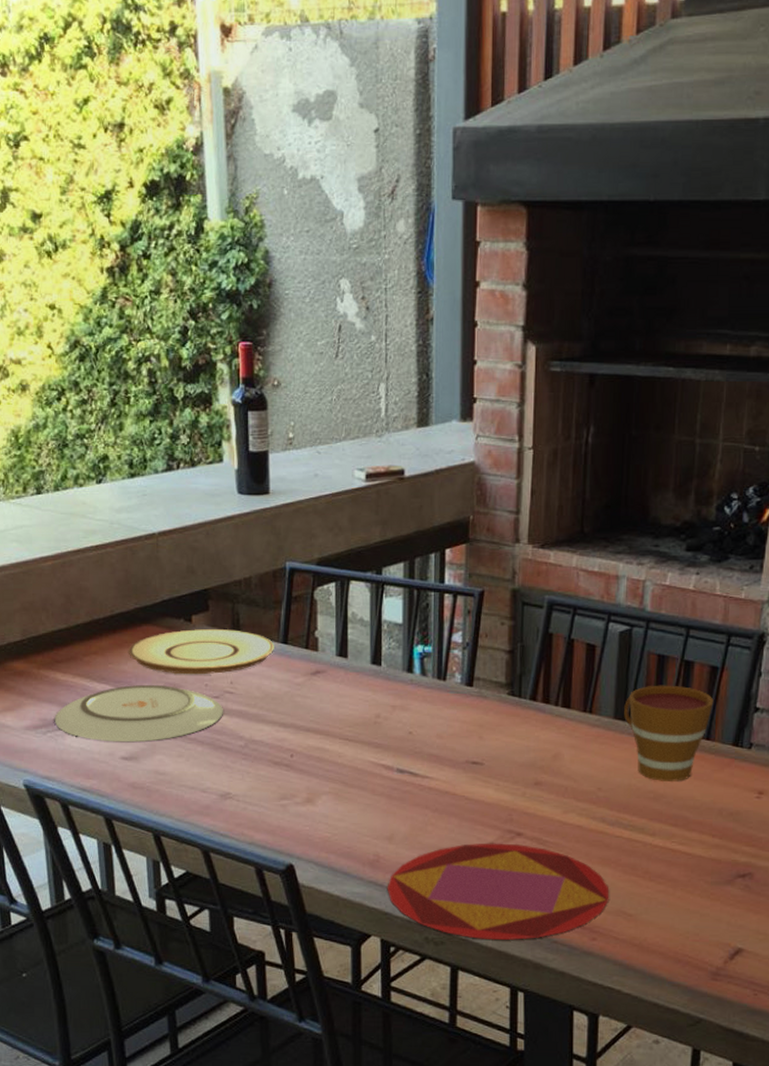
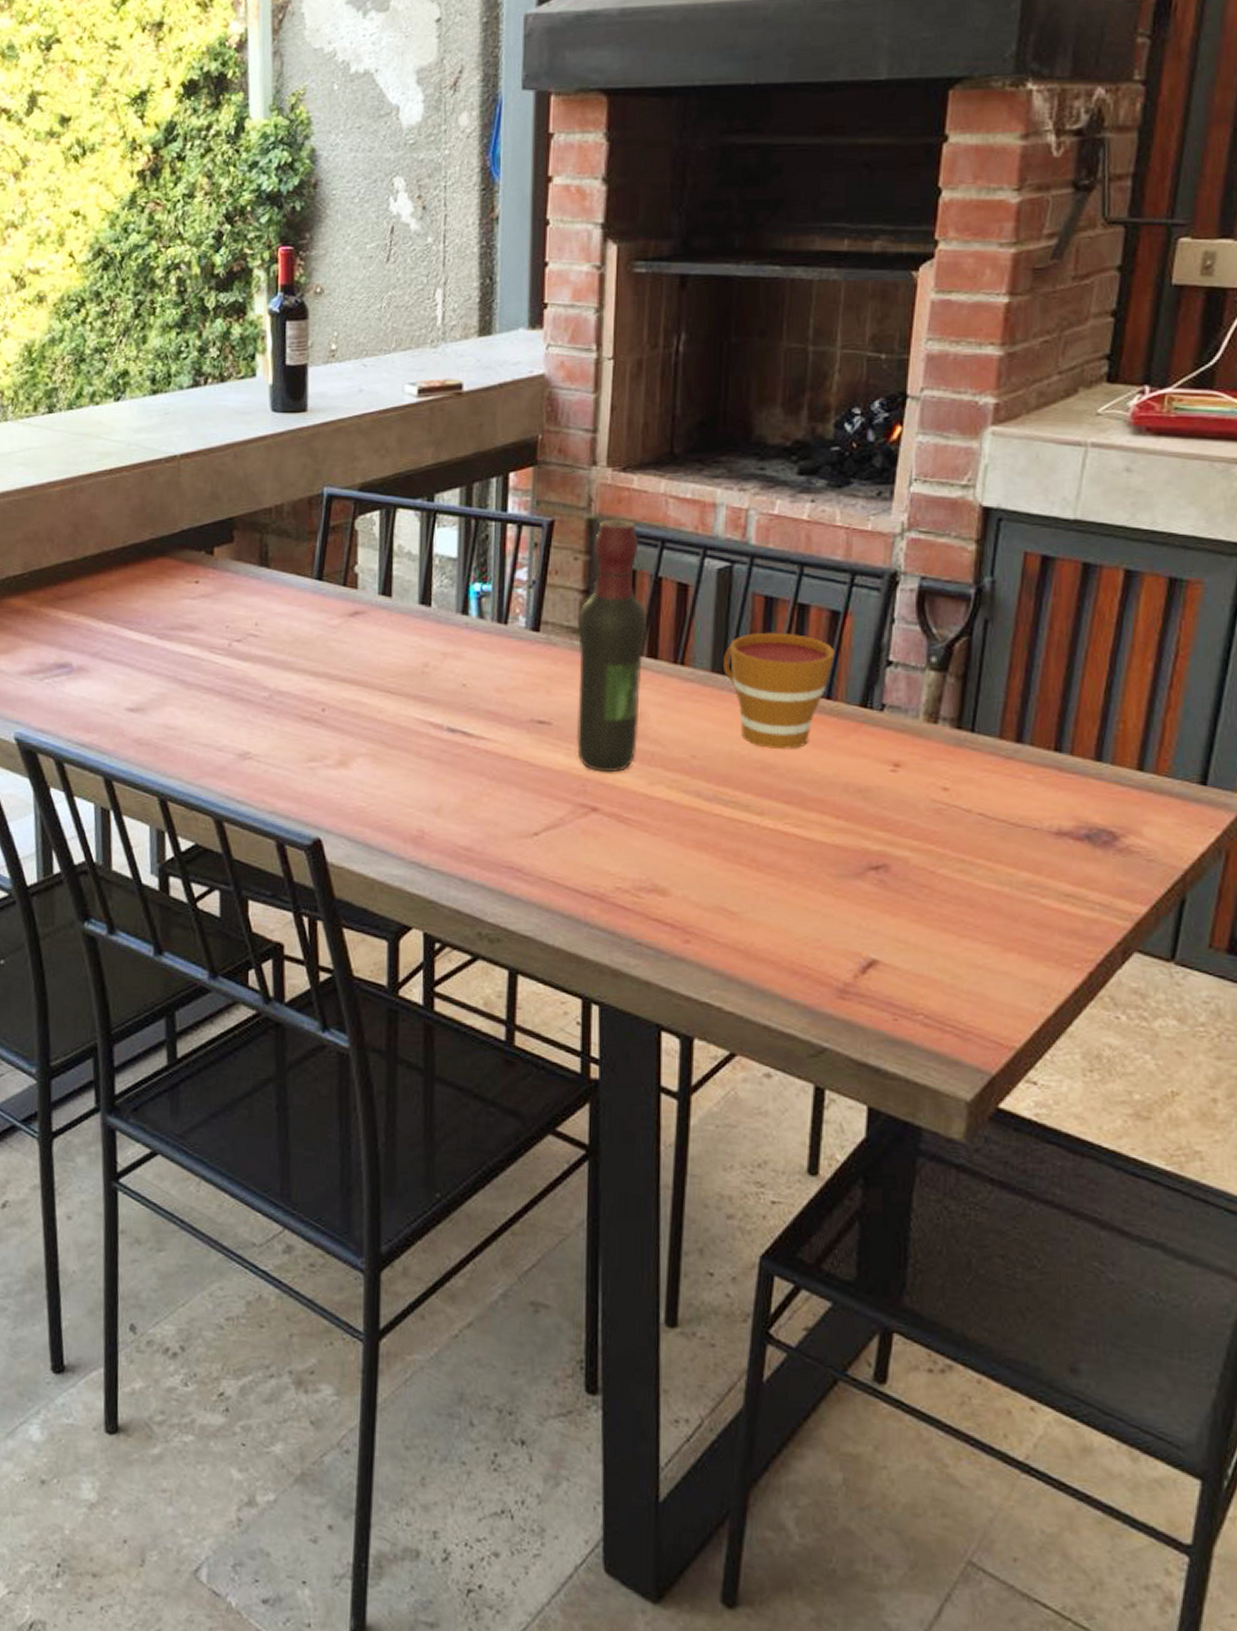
plate: present [54,684,223,743] -> none [53,625,246,692]
plate: present [128,629,274,675] -> none [139,563,307,615]
plate: present [387,843,609,940] -> none [432,818,707,940]
wine bottle: none [504,589,561,804] -> present [577,519,647,773]

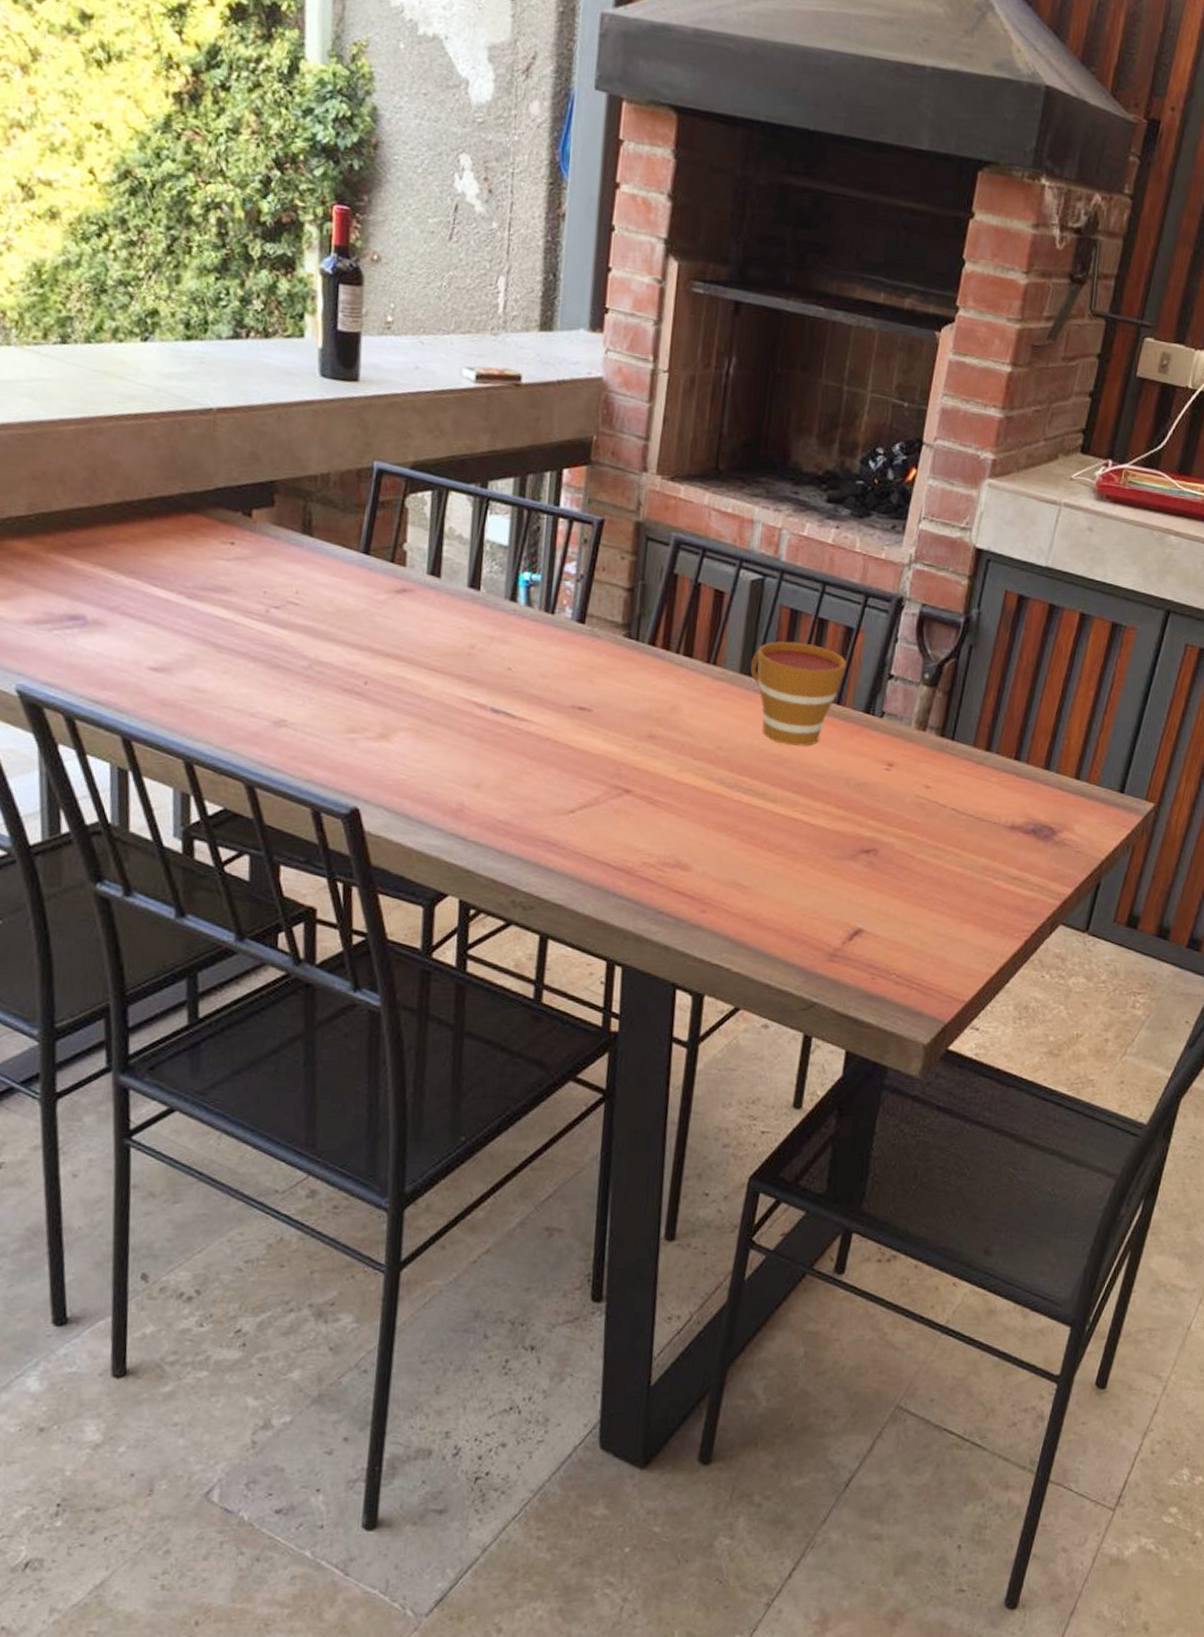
wine bottle: present [577,519,647,773] -> none [614,524,685,759]

